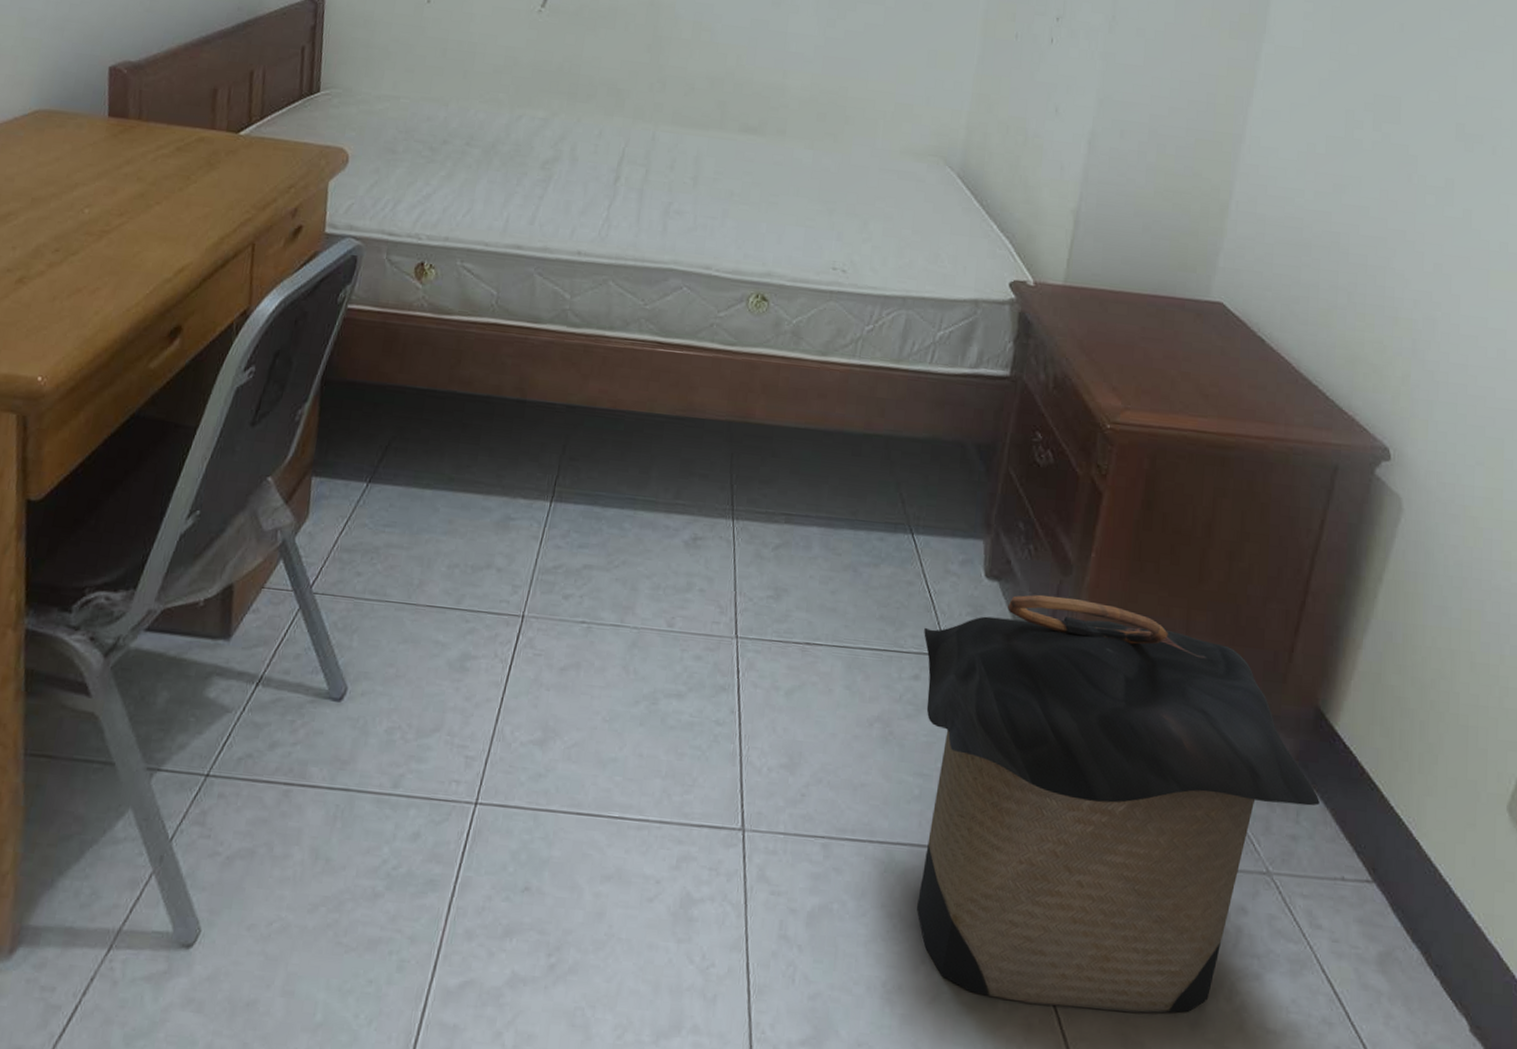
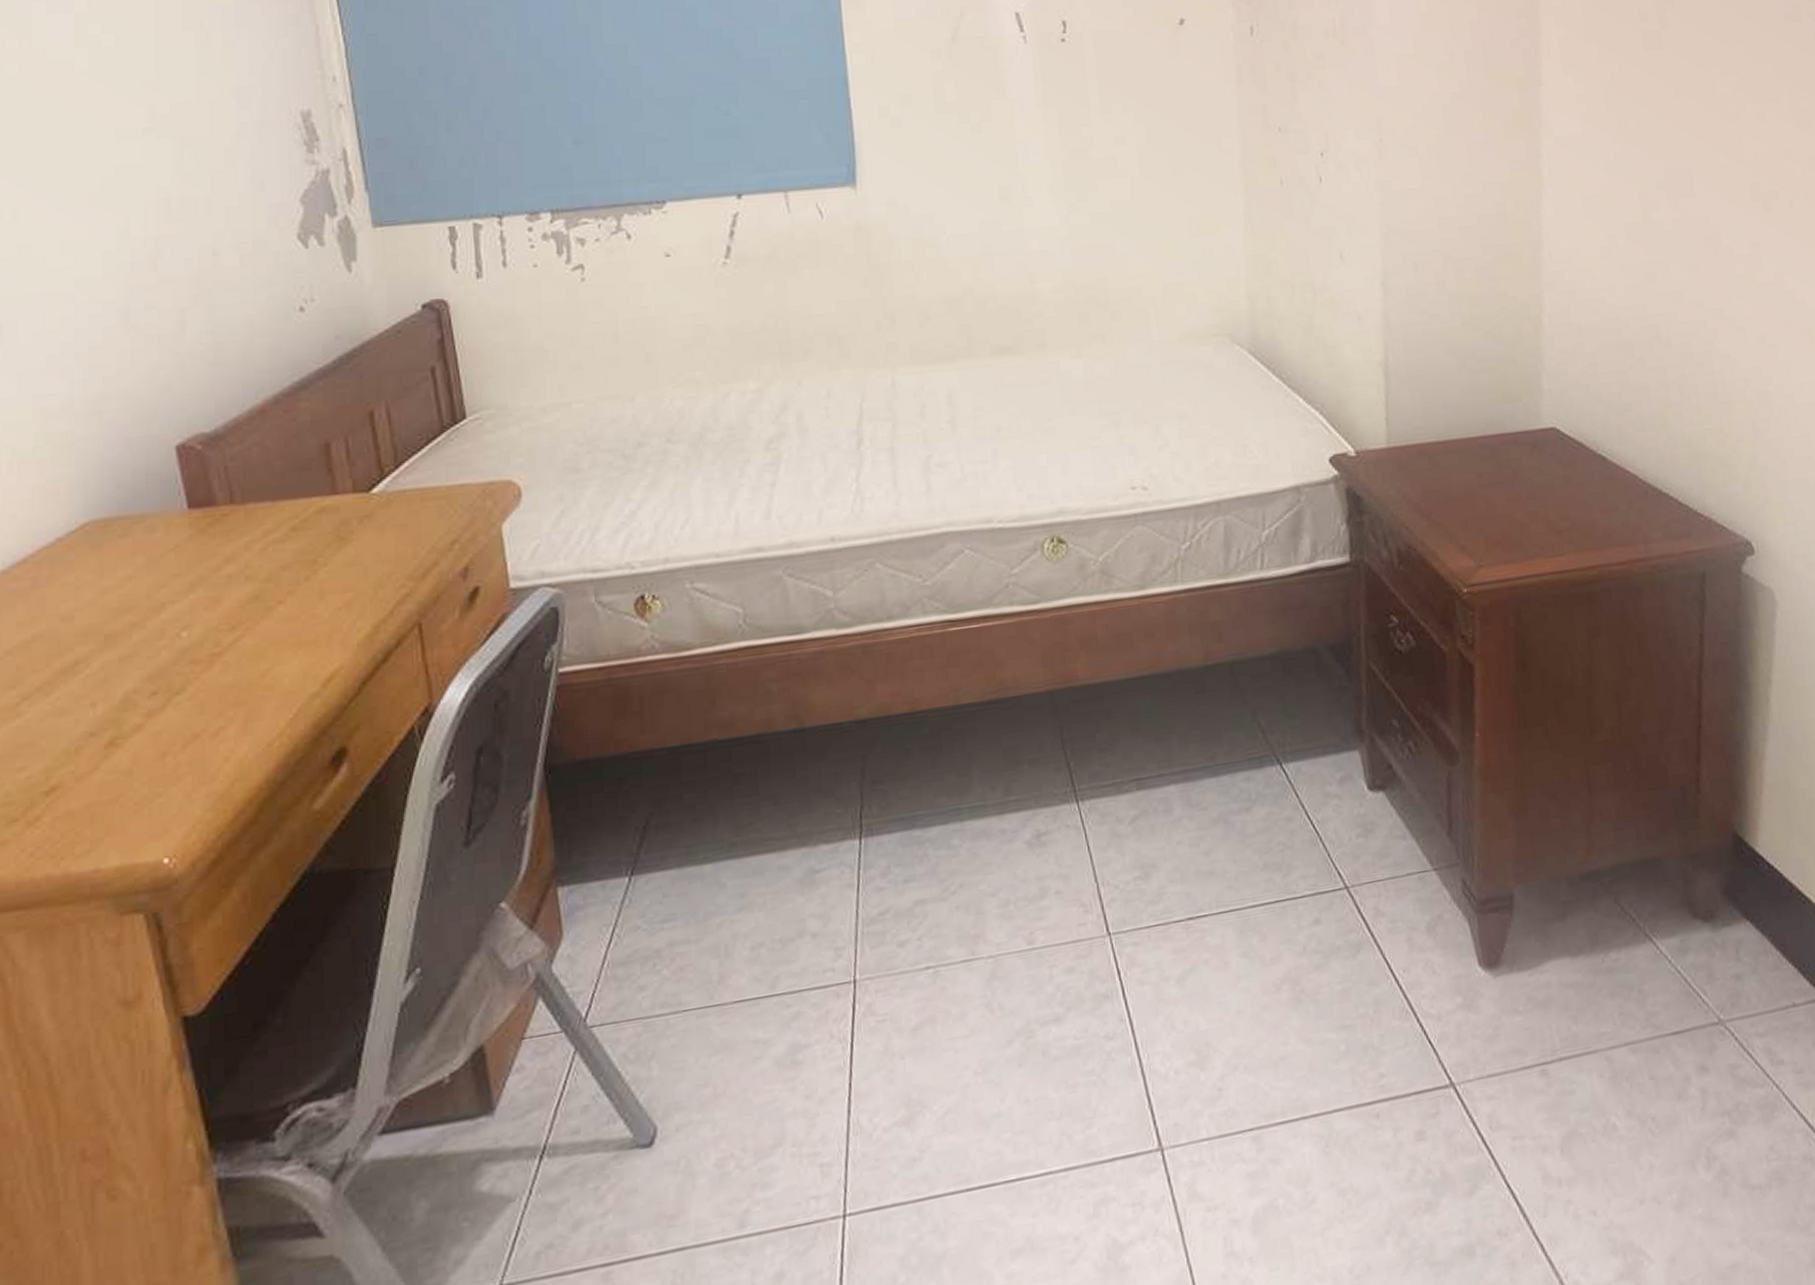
laundry hamper: present [917,594,1320,1014] -> none [1315,784,1756,1249]

